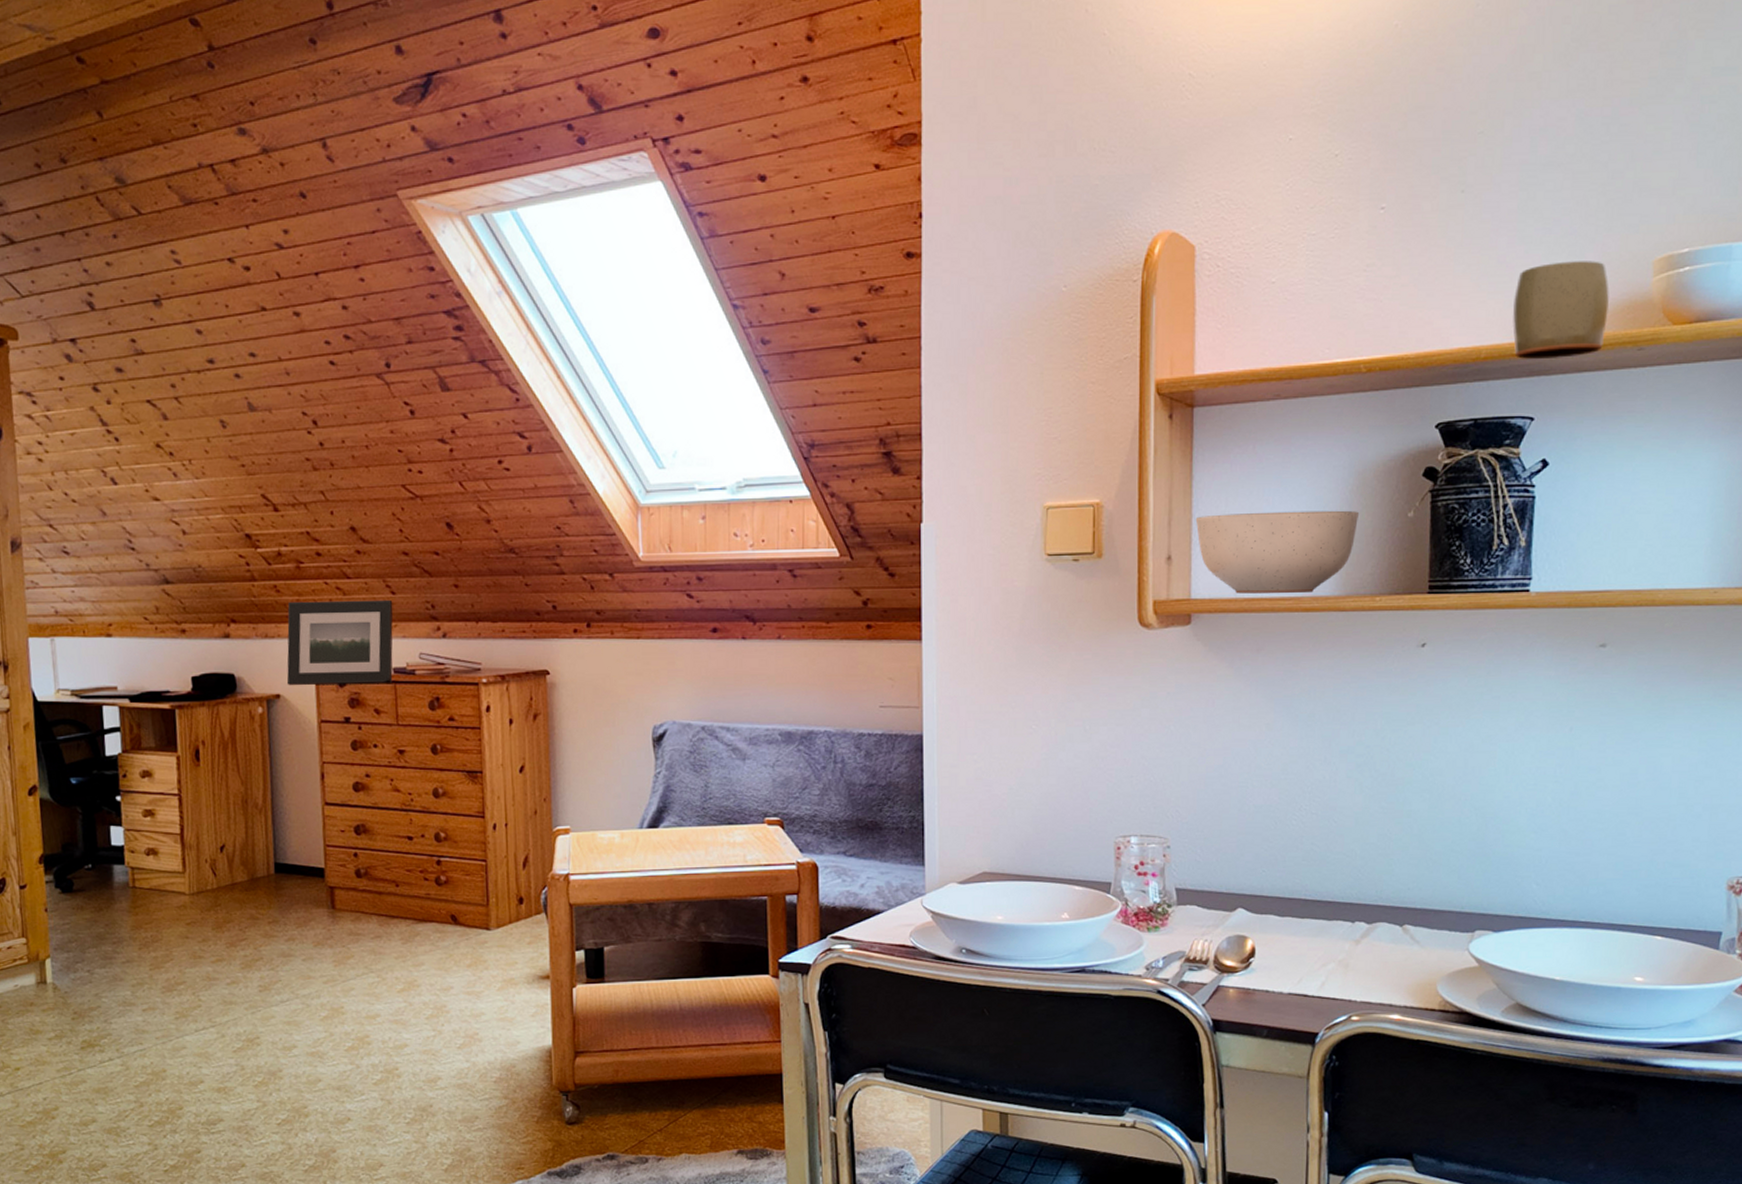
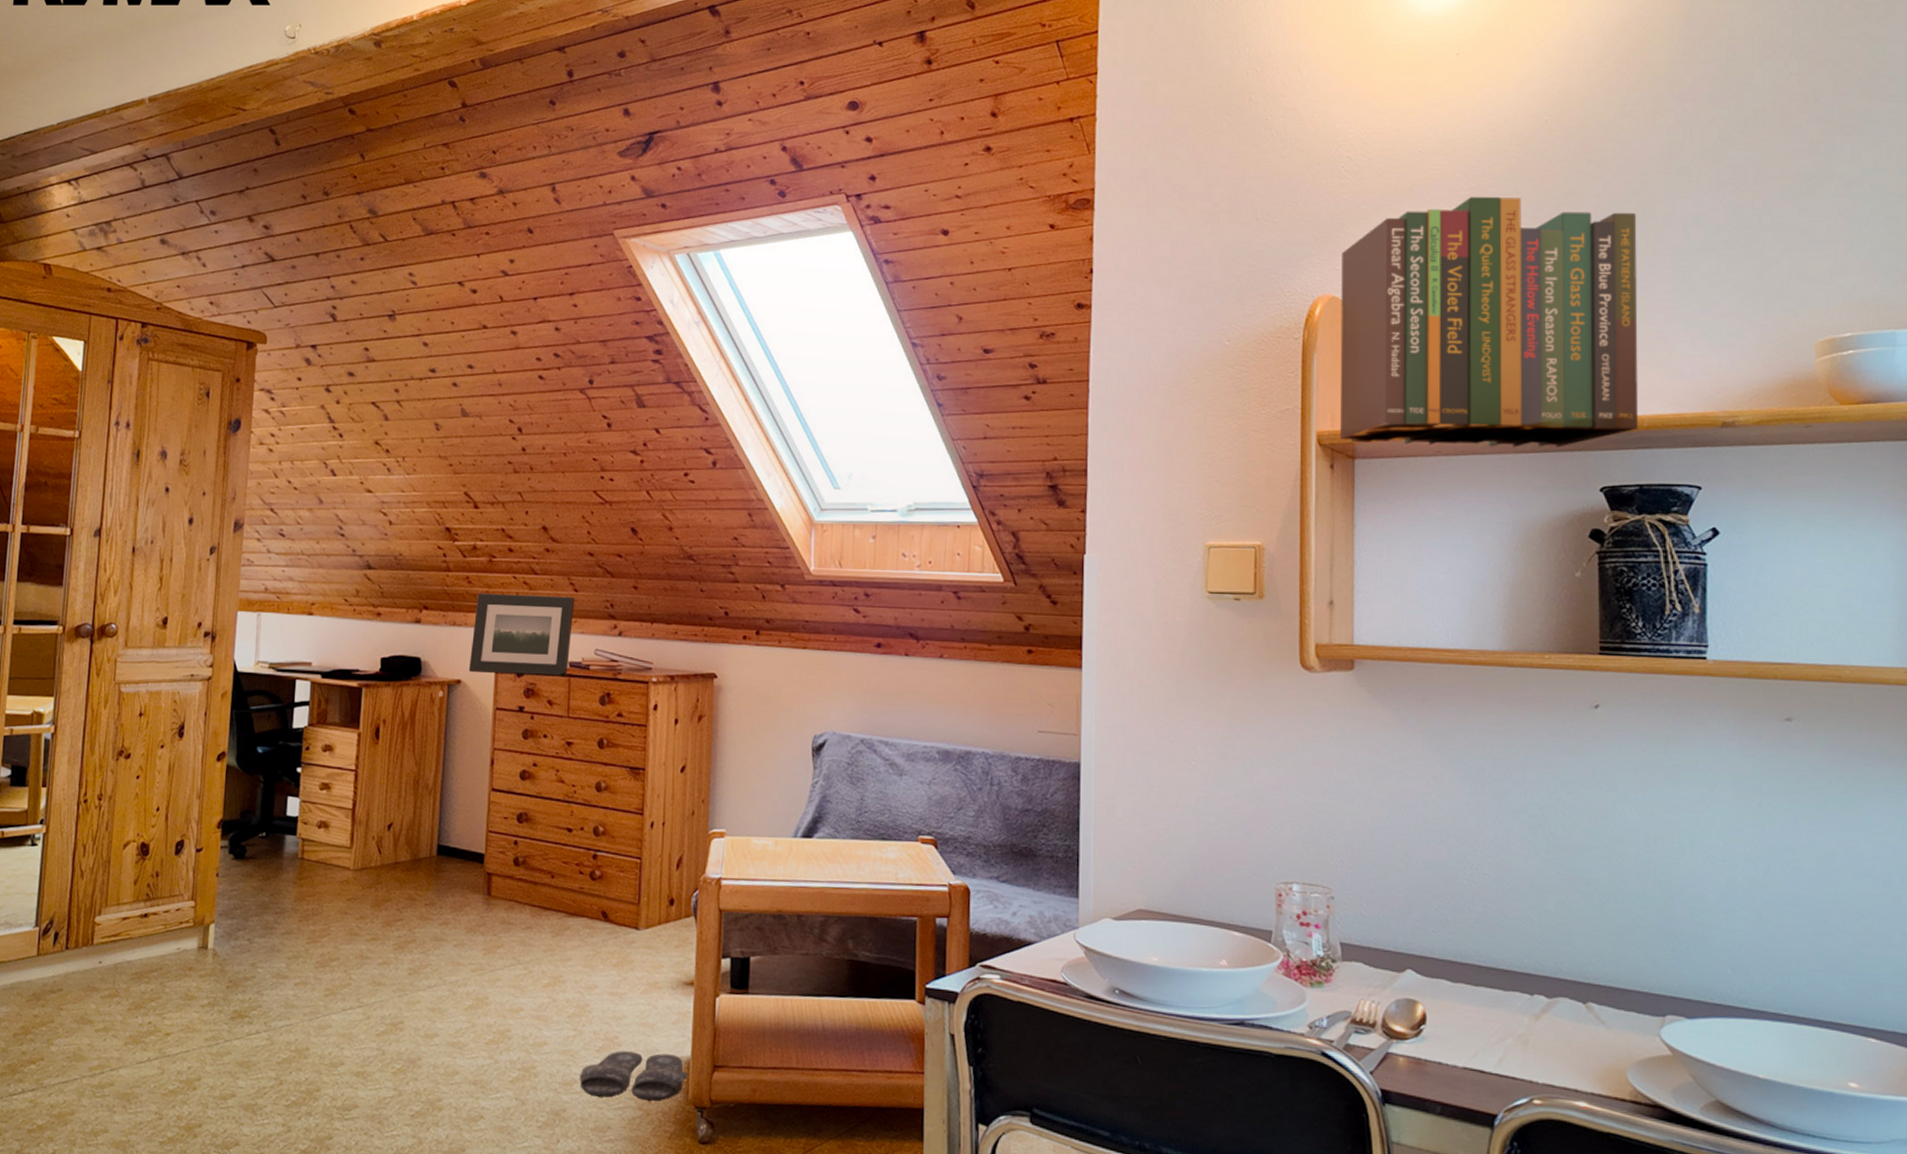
slippers: none [443,1045,551,1090] -> present [580,1051,688,1101]
books: none [1179,113,1484,390] -> present [1340,196,1638,448]
bowl: present [1195,510,1360,594] -> none [1357,563,1525,647]
mug: present [1512,261,1609,359] -> none [1673,340,1772,431]

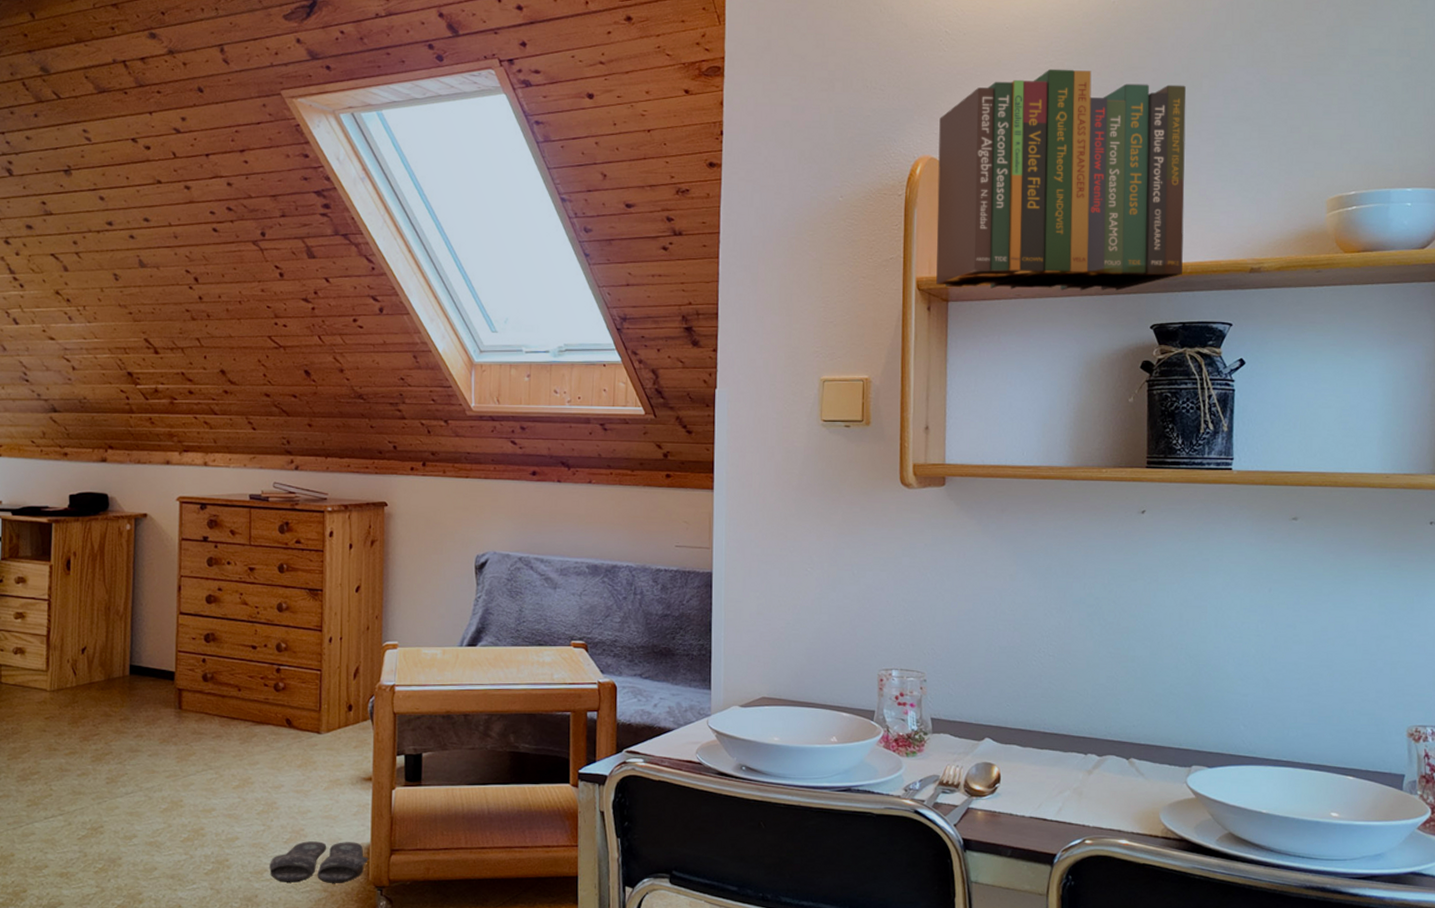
picture frame: present [468,593,575,677] -> none [154,432,253,509]

